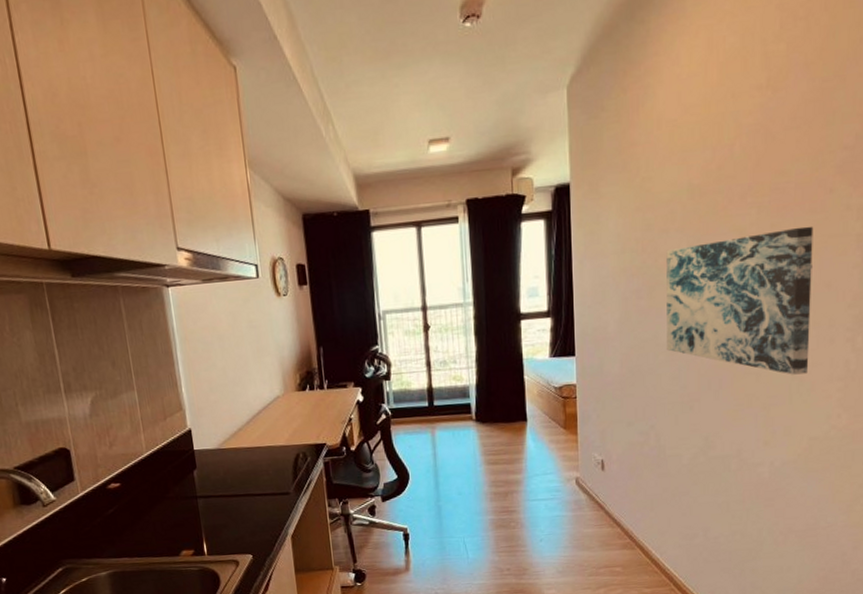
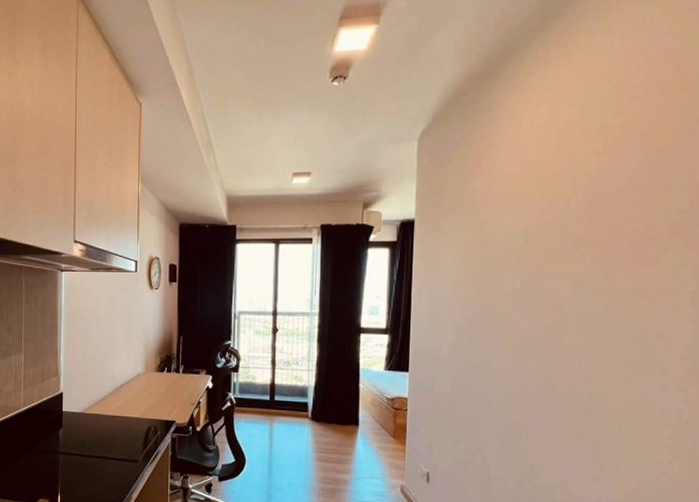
wall art: present [666,226,814,375] -> none [497,279,647,417]

